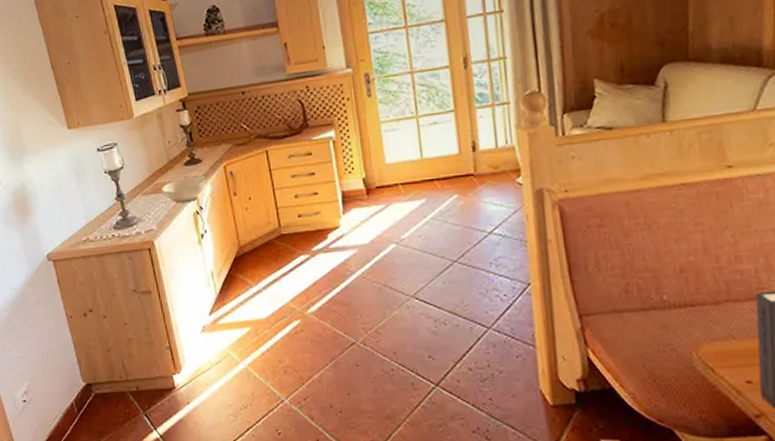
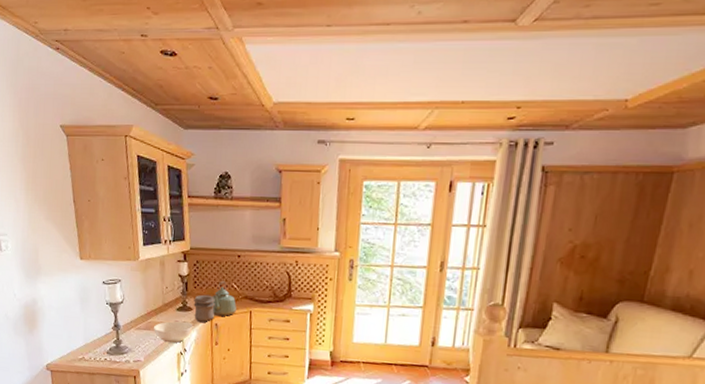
jar: none [201,141,227,173] -> present [193,294,215,323]
kettle: none [221,122,252,164] -> present [211,280,237,317]

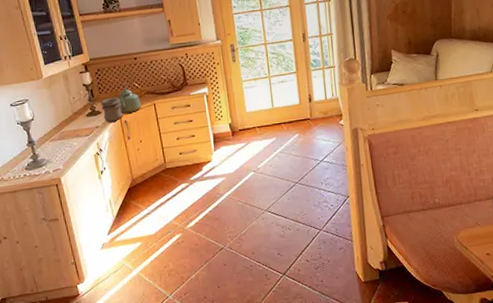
bowl: present [153,320,193,344] -> none [67,124,105,147]

